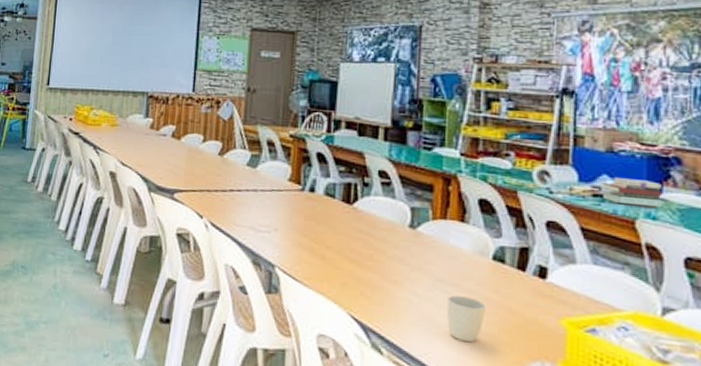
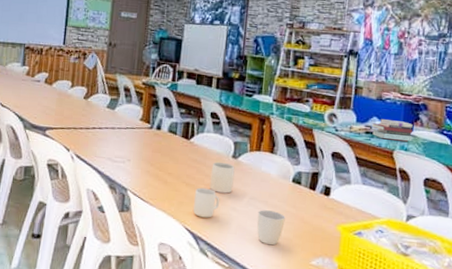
cup: none [361,264,396,304] -> present [193,187,220,218]
mug: none [380,232,413,273] -> present [209,162,235,194]

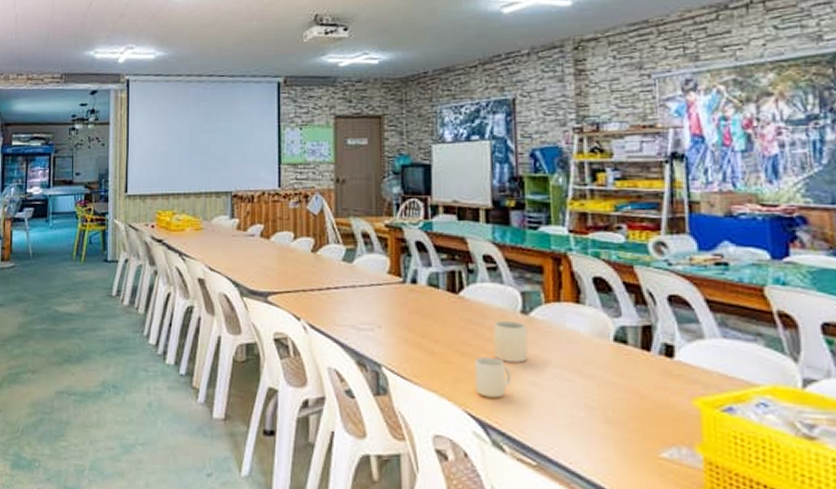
cup: present [257,210,285,246] -> none [569,383,612,433]
books: present [372,119,413,143] -> none [723,243,792,273]

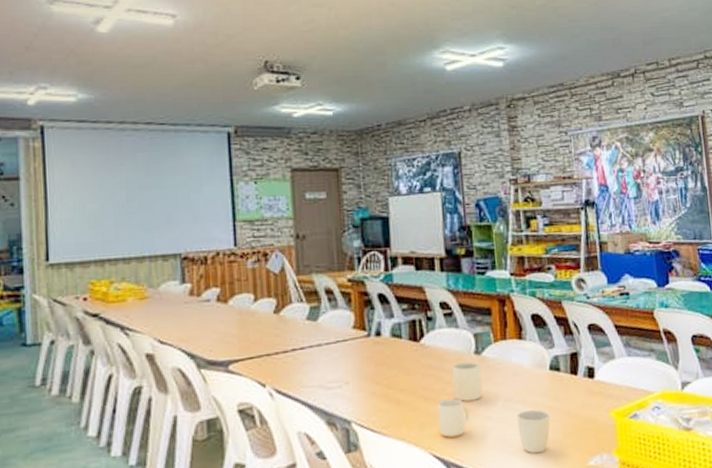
cup: none [569,383,612,433] -> present [516,410,550,454]

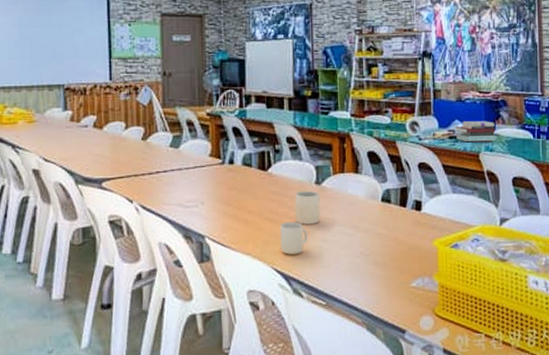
cup: present [516,410,550,454] -> none [349,235,379,274]
books: none [625,274,671,299] -> present [454,121,496,143]

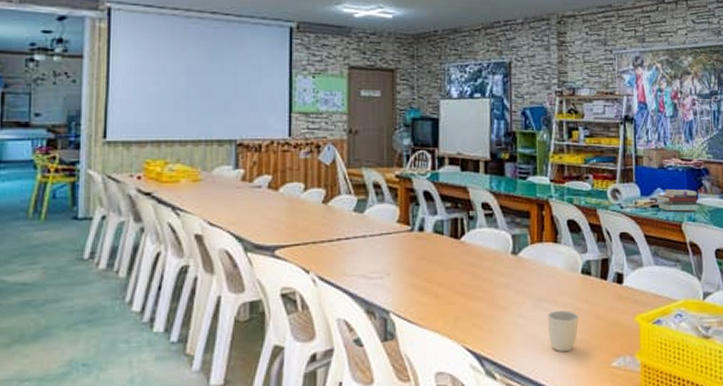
cup: present [280,221,308,255] -> none [473,295,503,332]
mug: present [293,190,320,225] -> none [488,261,516,299]
cup: none [349,235,379,274] -> present [547,311,579,352]

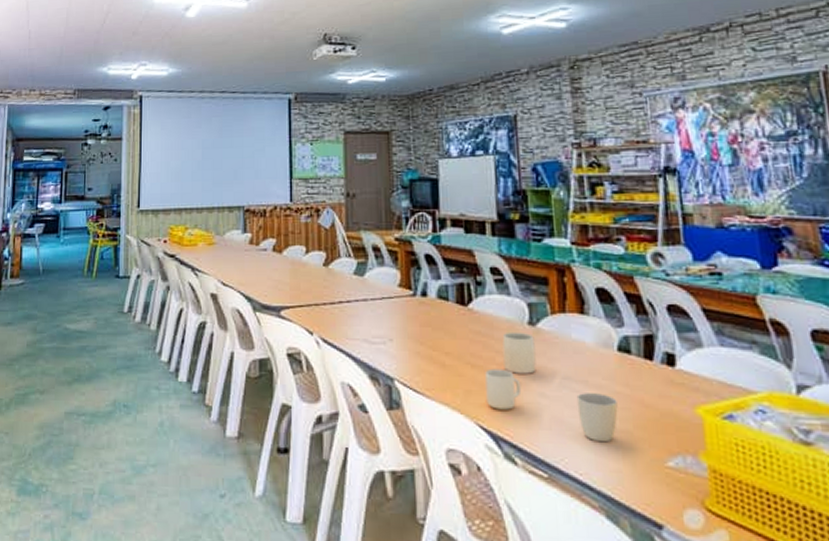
cup: none [473,295,503,332] -> present [485,368,522,410]
mug: none [488,261,516,299] -> present [501,331,537,374]
books: present [657,189,699,213] -> none [716,253,781,282]

